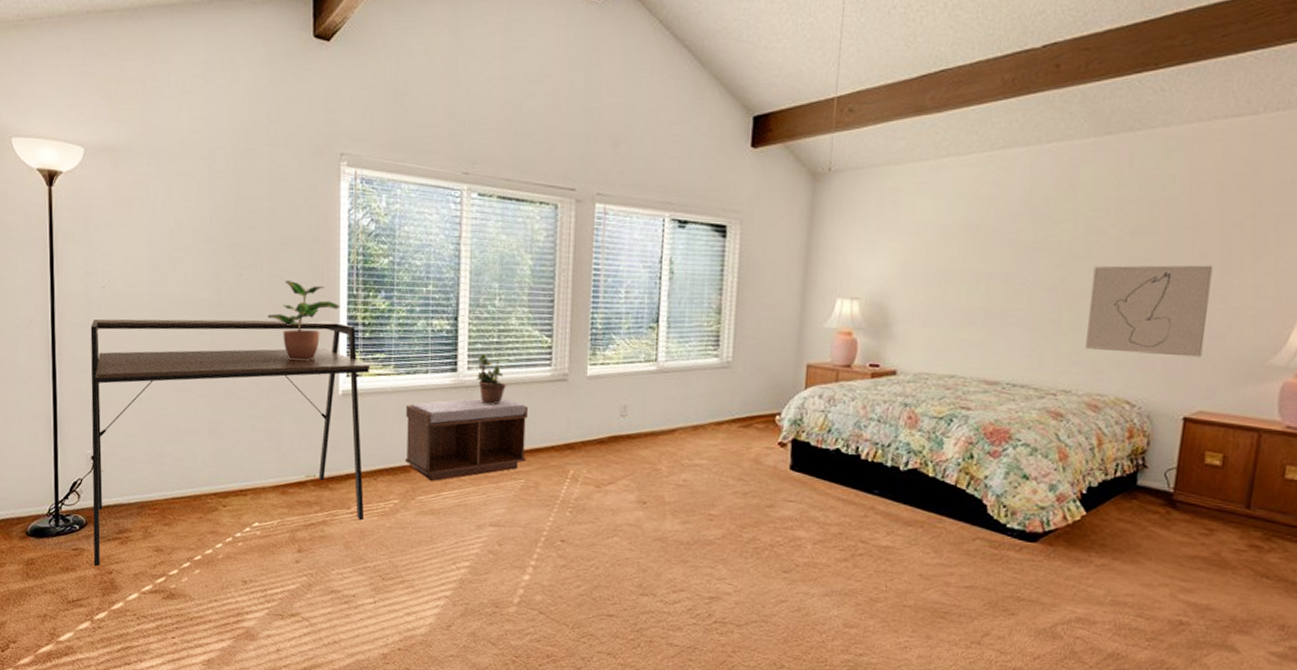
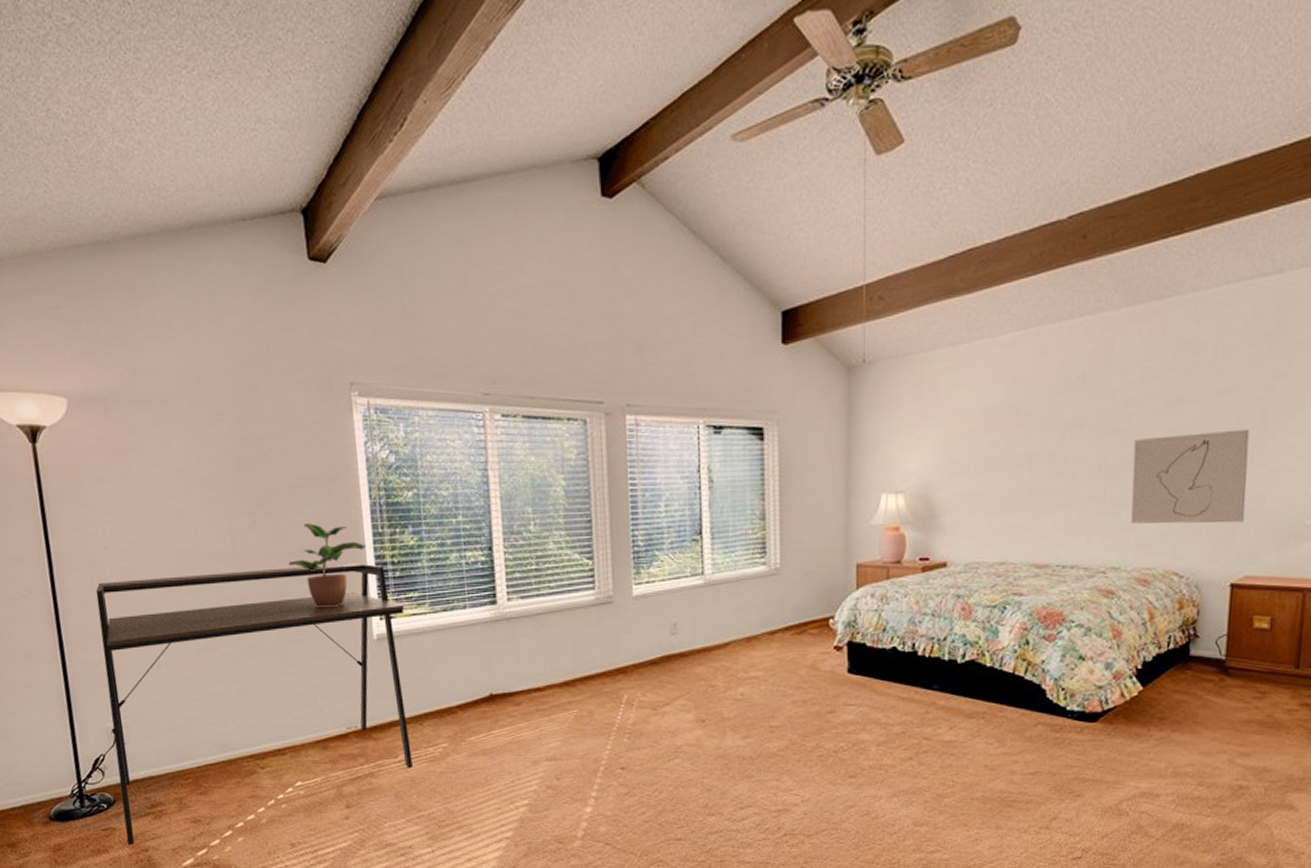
bench: present [405,398,528,482] -> none [446,627,577,721]
potted plant: present [475,353,506,404] -> none [517,582,549,635]

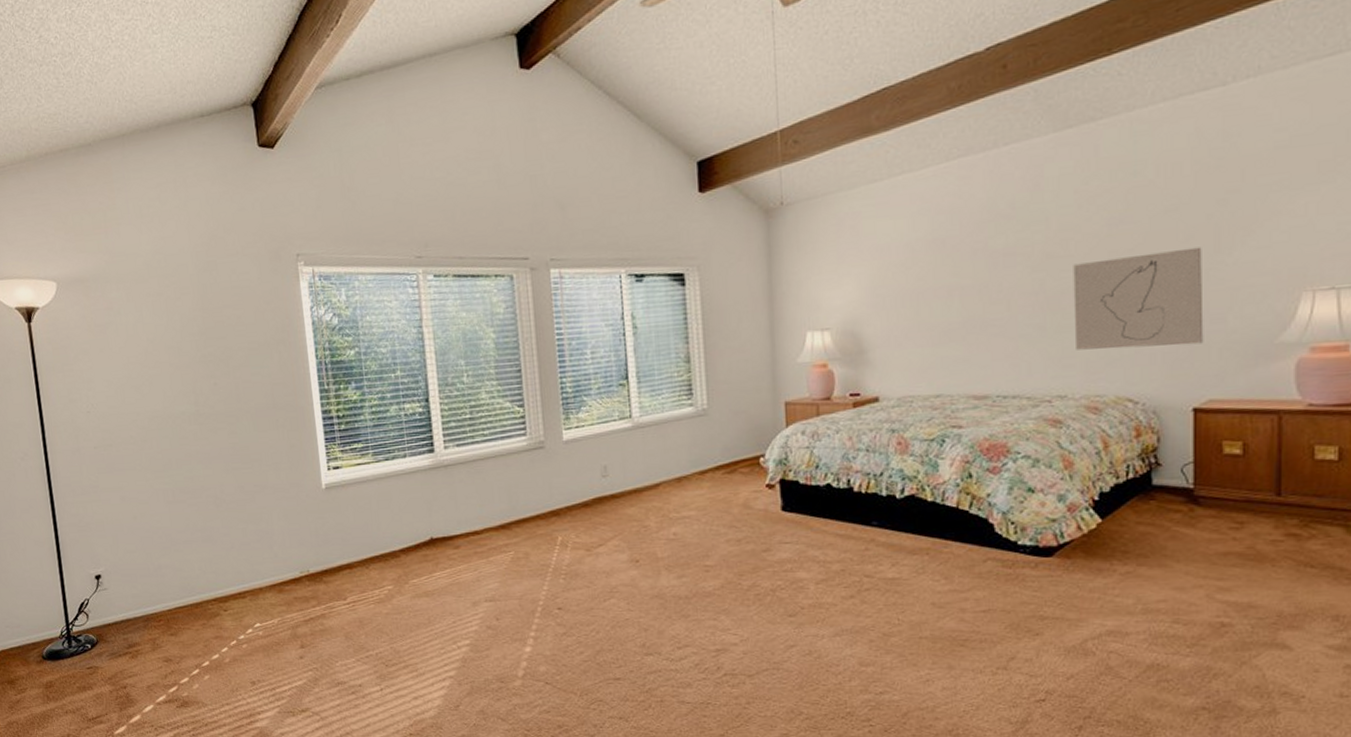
desk: present [95,562,413,846] -> none [80,417,361,683]
potted plant: present [288,524,366,608] -> none [245,383,314,461]

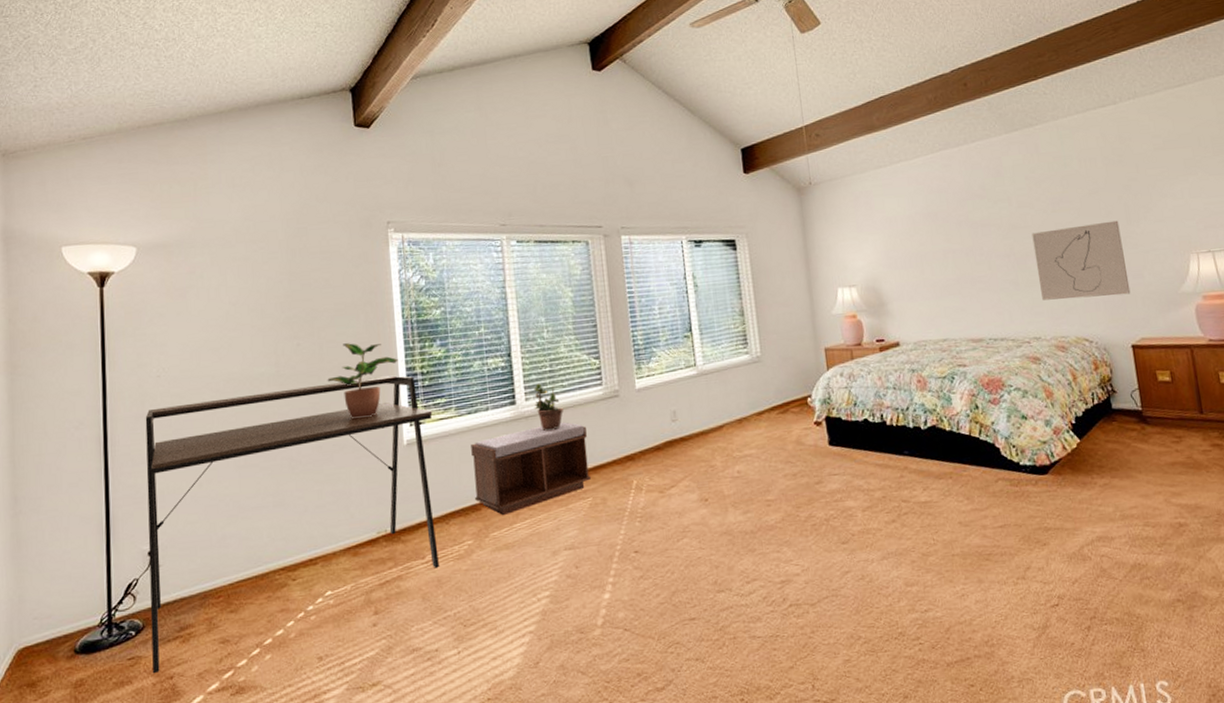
desk: none [80,417,361,683] -> present [145,375,439,674]
potted plant: none [245,383,314,461] -> present [327,343,398,419]
bench: none [389,472,513,564] -> present [471,421,591,516]
potted plant: none [453,431,484,481] -> present [533,383,563,431]

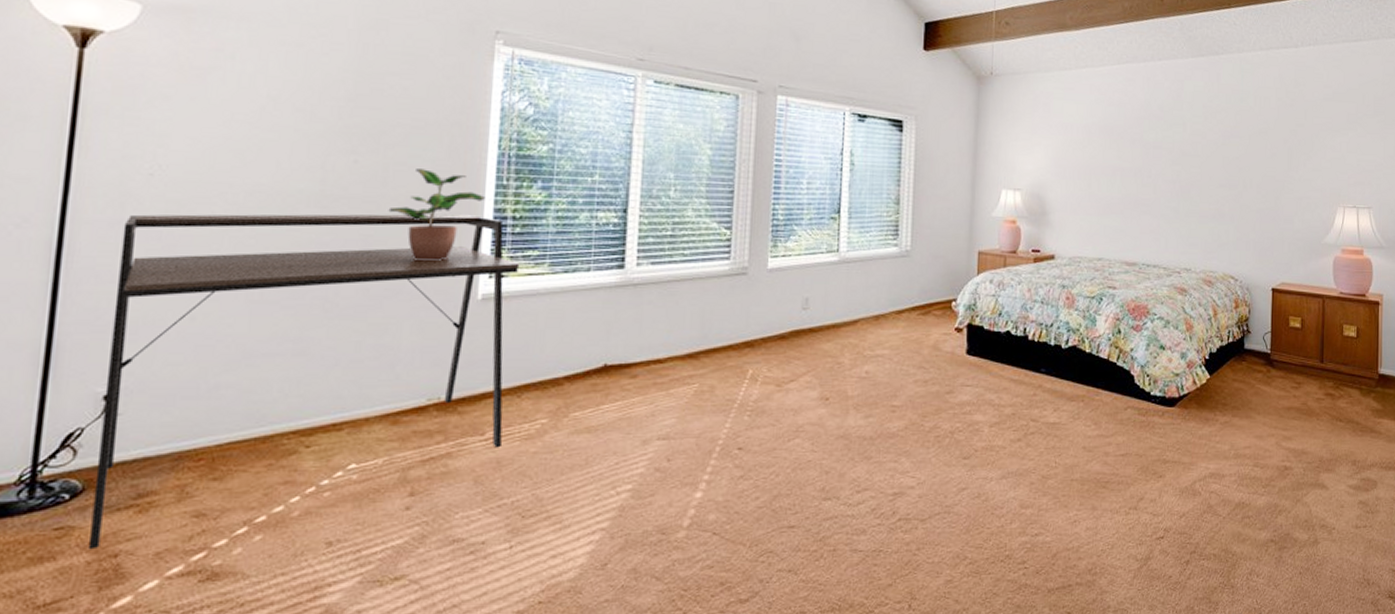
bench: present [471,421,591,516] -> none [558,295,704,395]
potted plant: present [533,383,563,431] -> none [645,247,680,303]
wall art: present [1031,220,1131,301] -> none [1198,162,1280,238]

